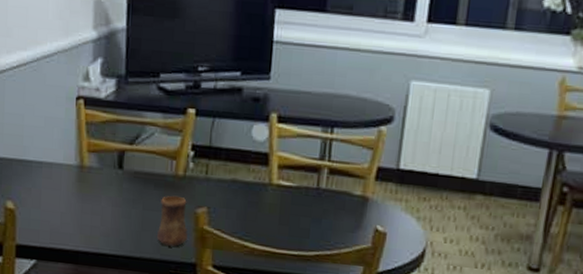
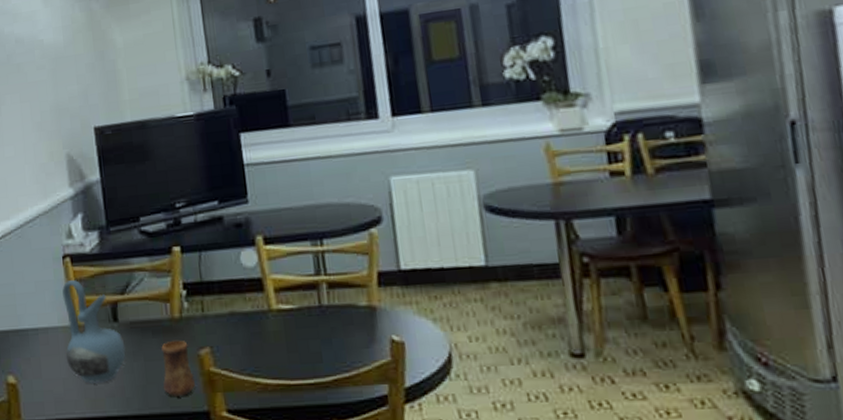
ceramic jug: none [67,121,127,222] -> present [62,279,126,383]

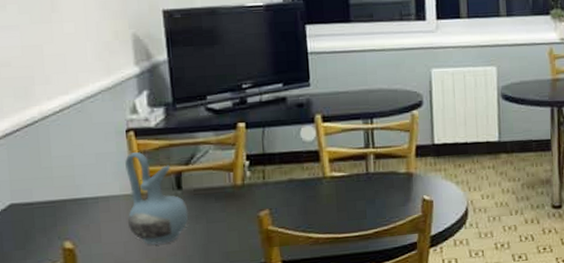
cup: present [161,340,195,396] -> none [223,204,254,252]

